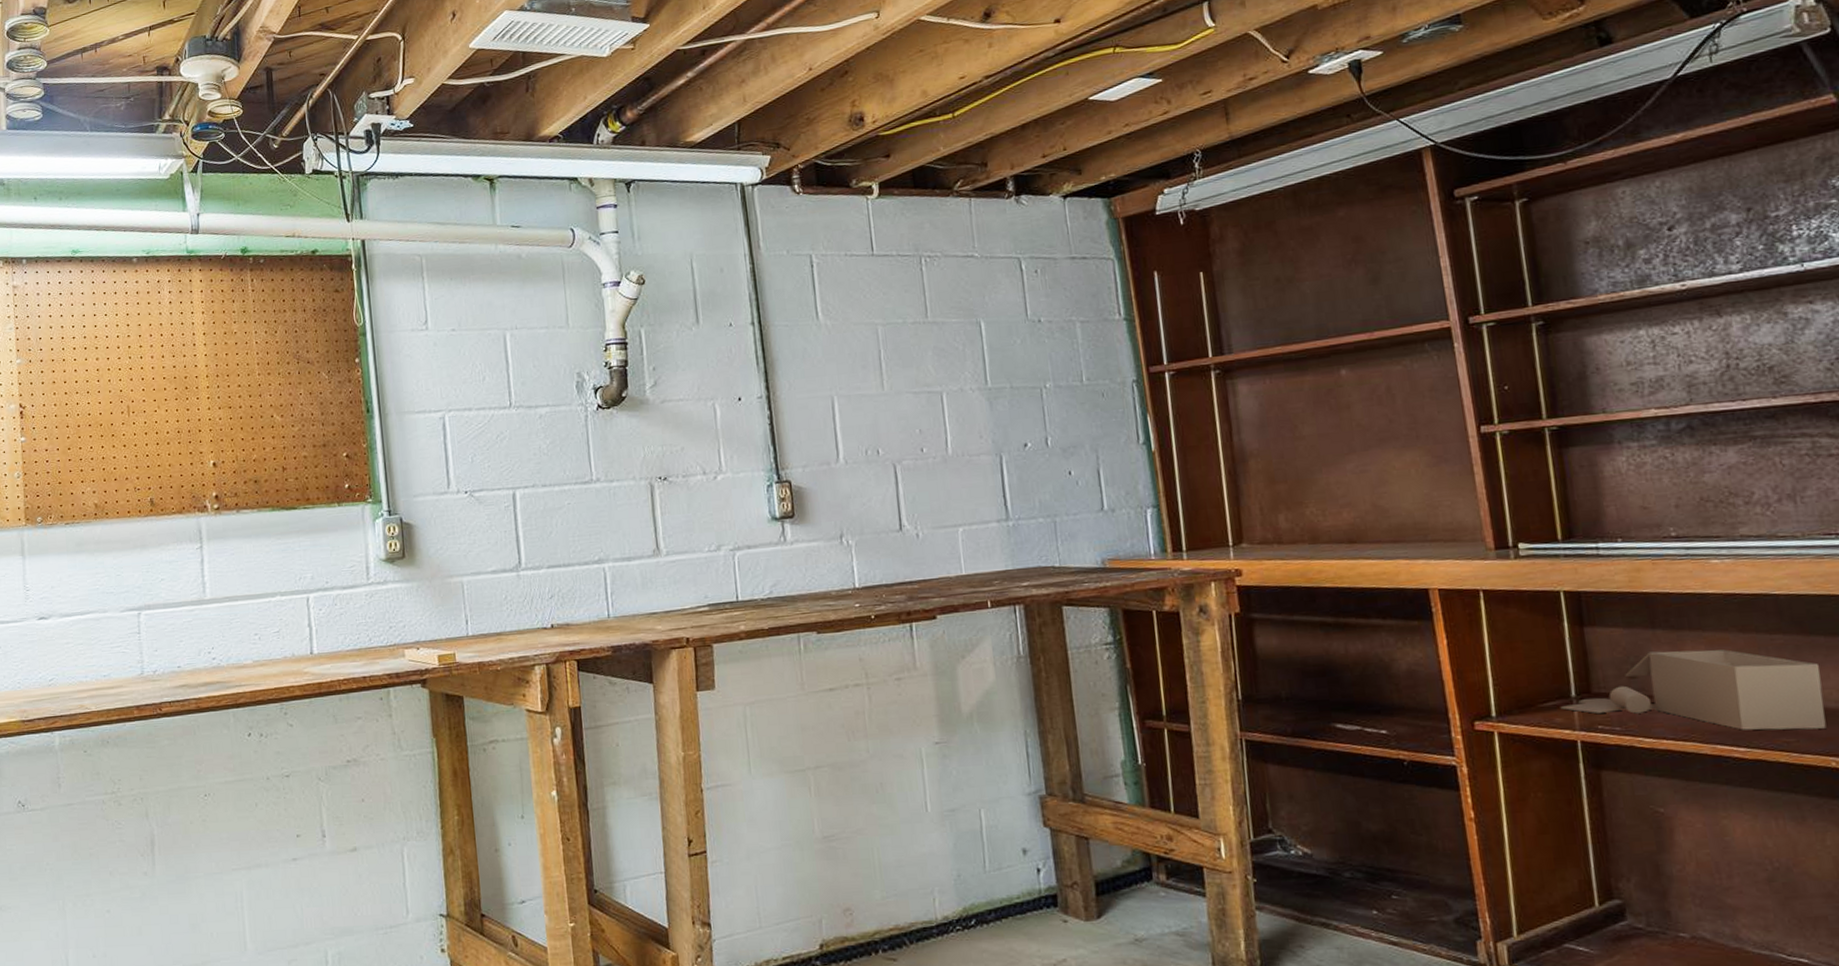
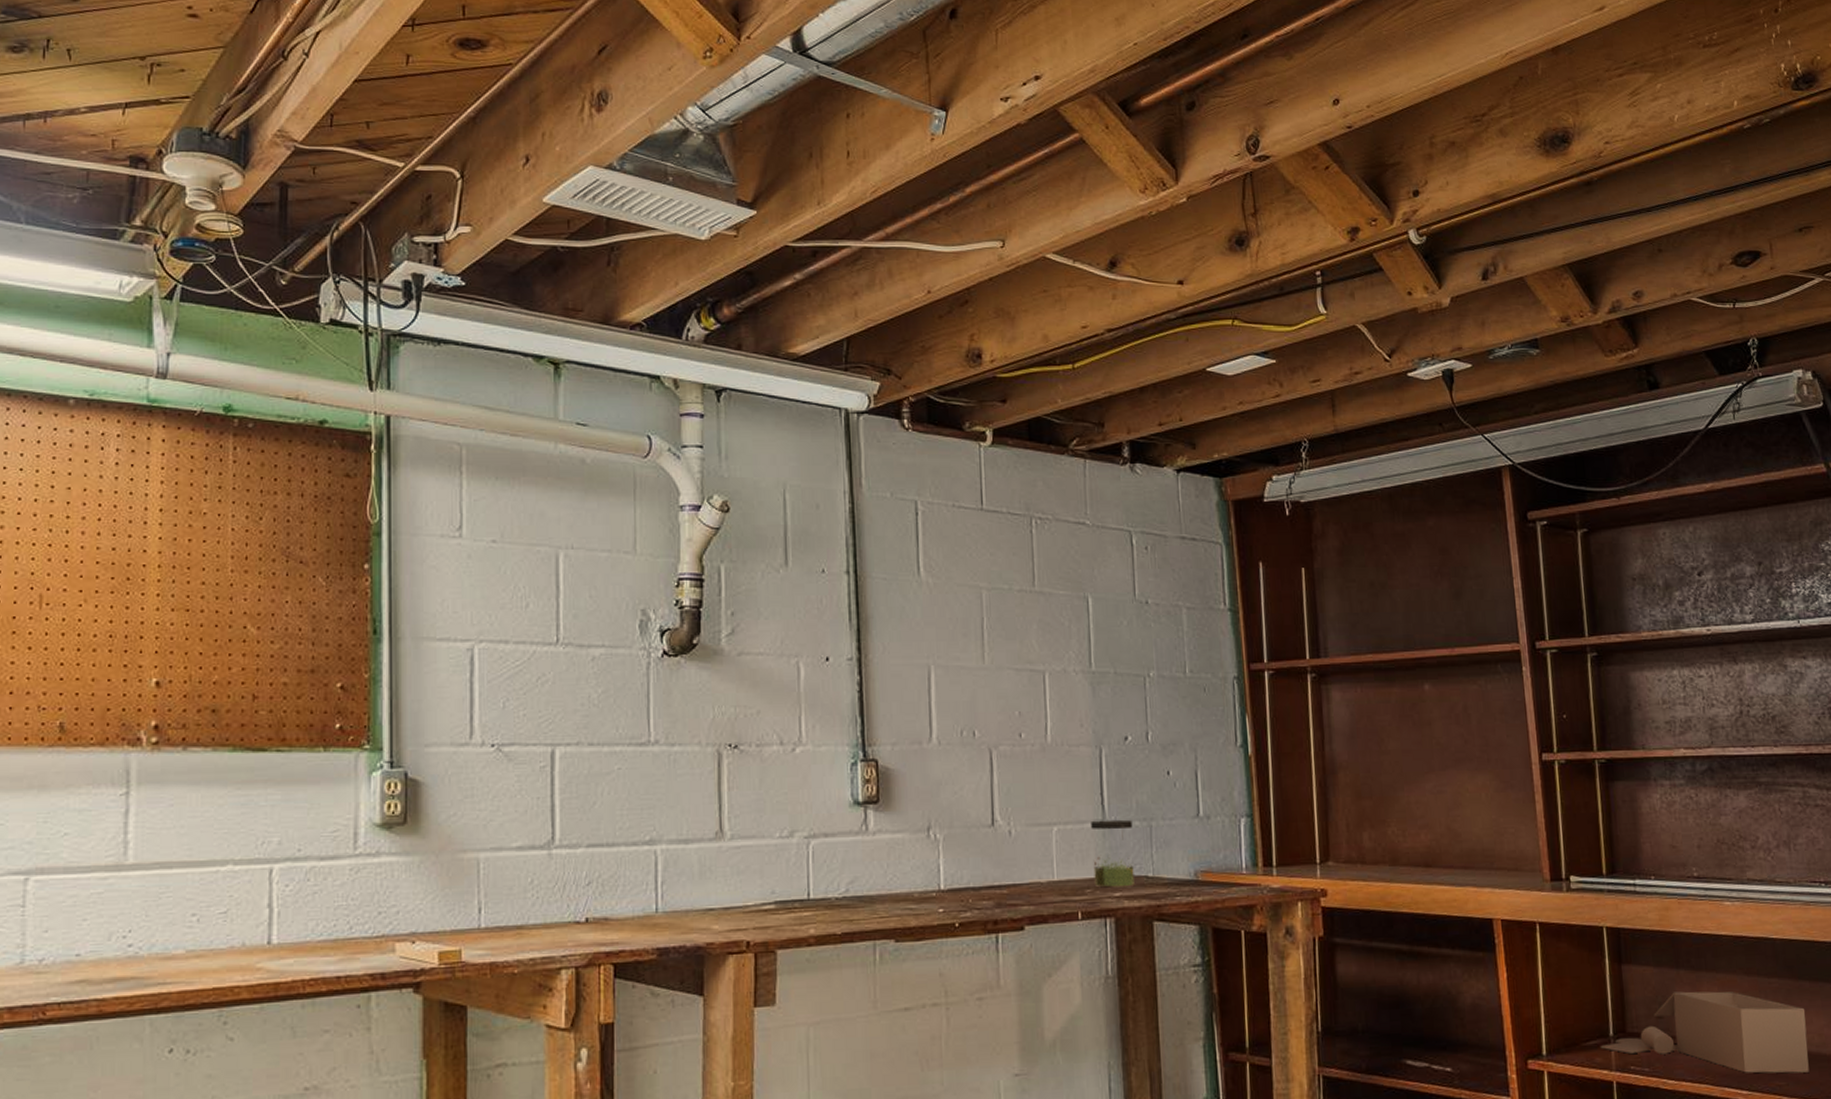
jar: none [995,517,1042,578] -> present [1091,819,1135,887]

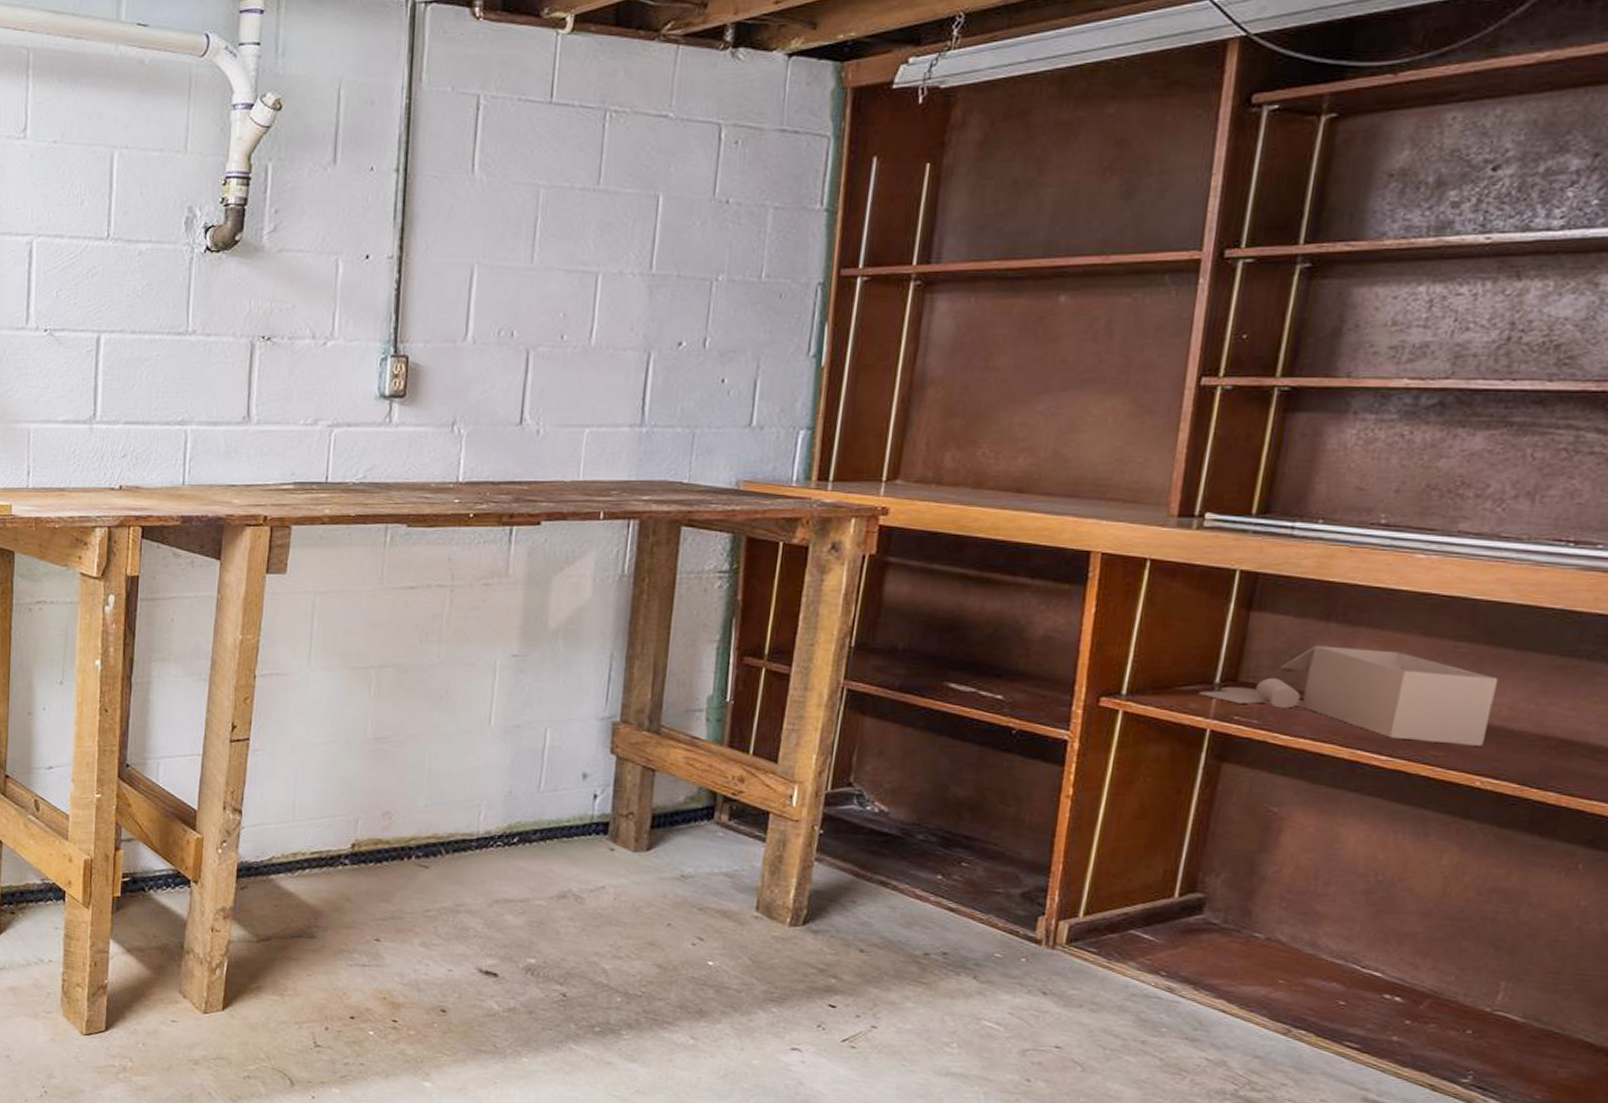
jar: present [1091,819,1135,887] -> none [622,424,674,491]

